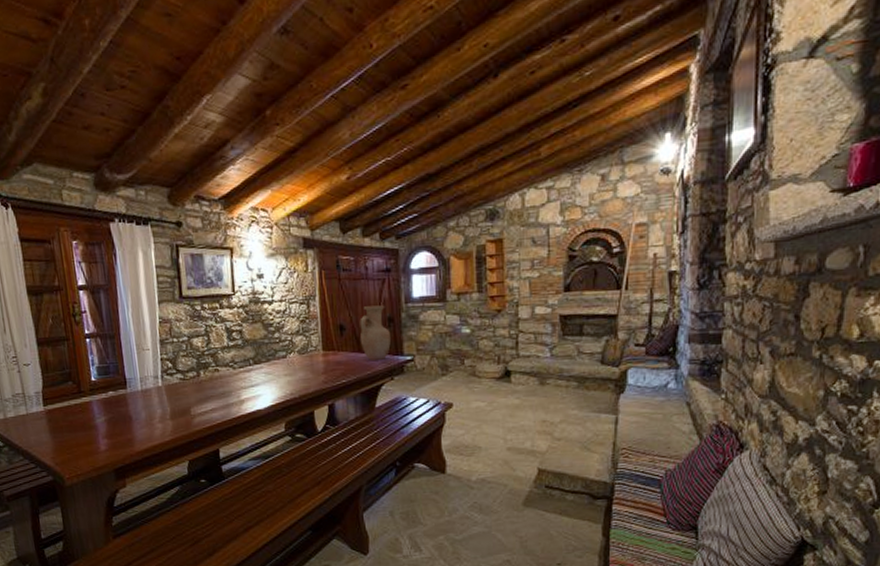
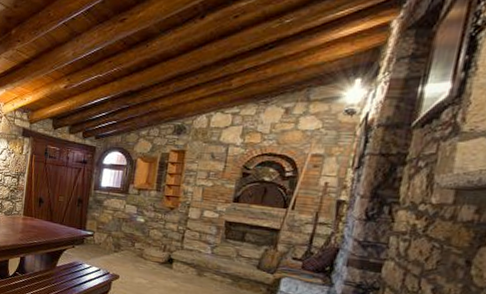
amphora: present [360,305,391,362] -> none [53,187,78,231]

